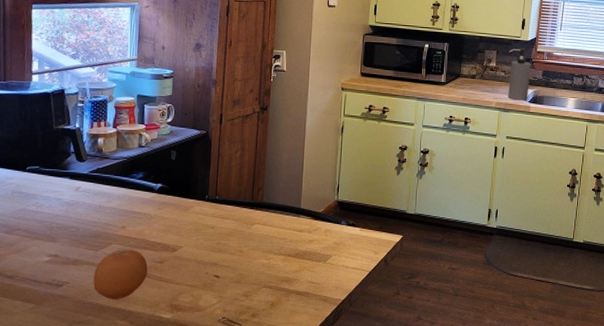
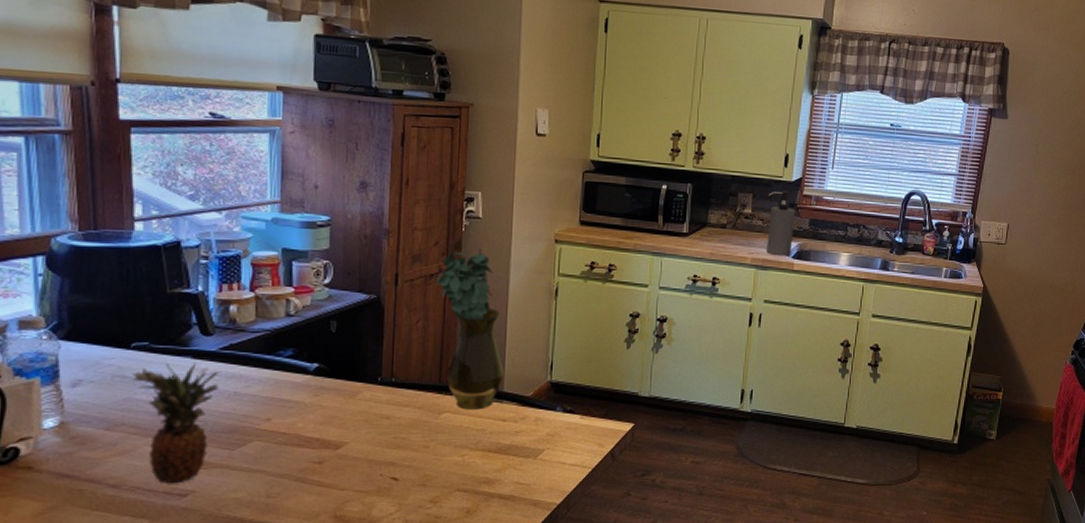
fruit: none [26,182,89,276] -> present [131,363,220,484]
fruit: present [93,249,148,299] -> none [229,447,302,511]
vase: none [251,93,301,222] -> present [437,247,504,410]

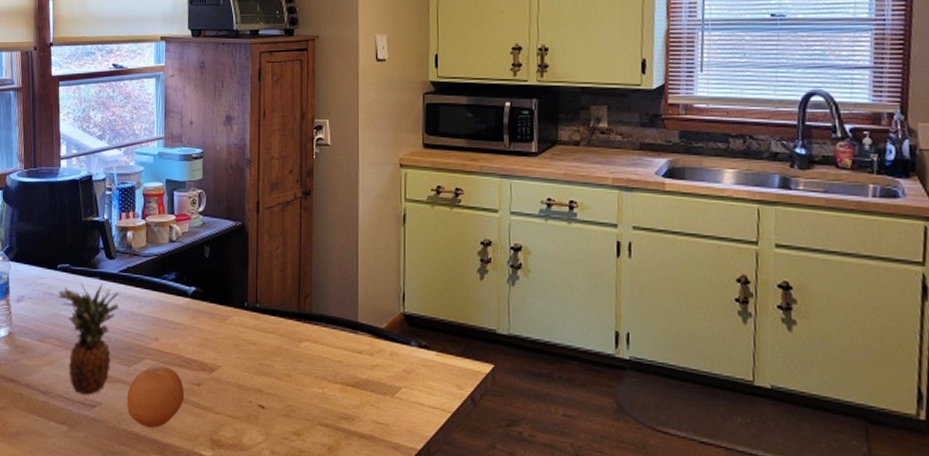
fruit: none [229,447,302,511] -> present [127,366,184,428]
vase: present [437,247,504,410] -> none [293,174,357,340]
soap dispenser: present [766,191,796,256] -> none [625,101,661,175]

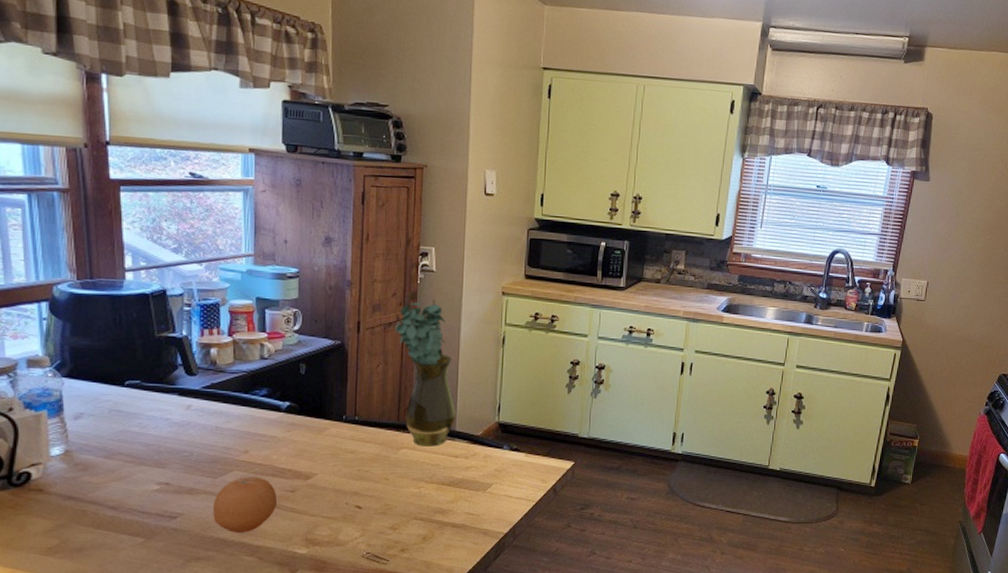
fruit: present [57,284,120,395] -> none [126,400,203,507]
vase: none [293,174,357,340] -> present [395,298,456,447]

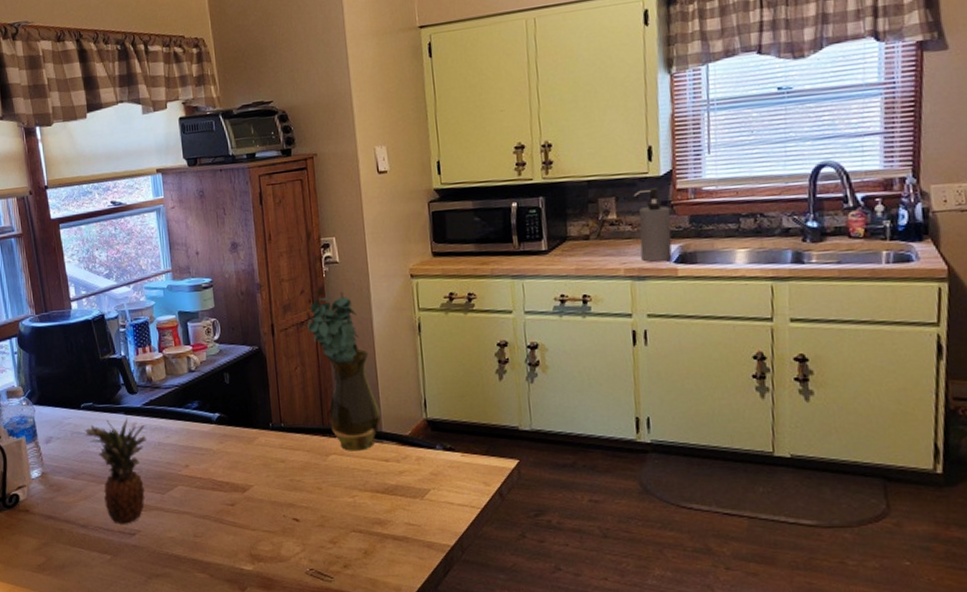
fruit: none [126,400,203,507] -> present [84,418,147,524]
fruit: present [213,476,277,533] -> none [164,491,220,549]
soap dispenser: none [698,249,726,310] -> present [633,188,672,263]

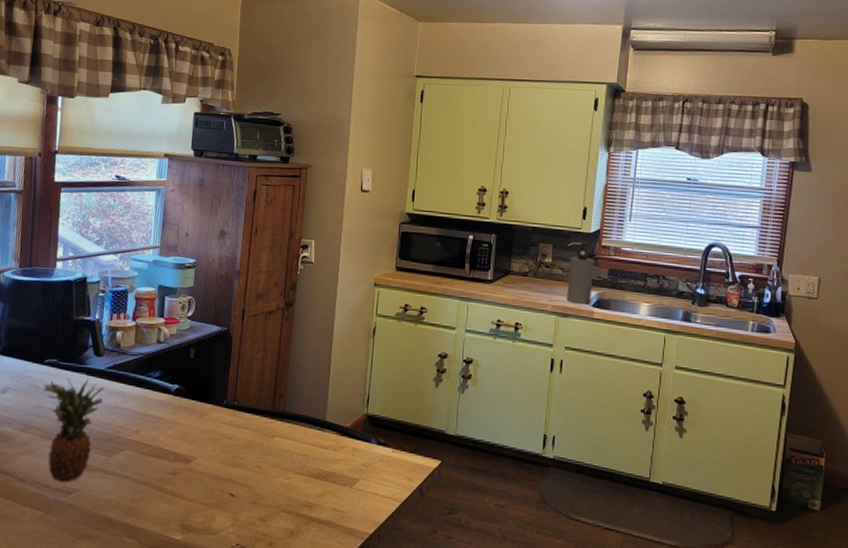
vase: present [307,291,381,451] -> none [275,287,327,436]

